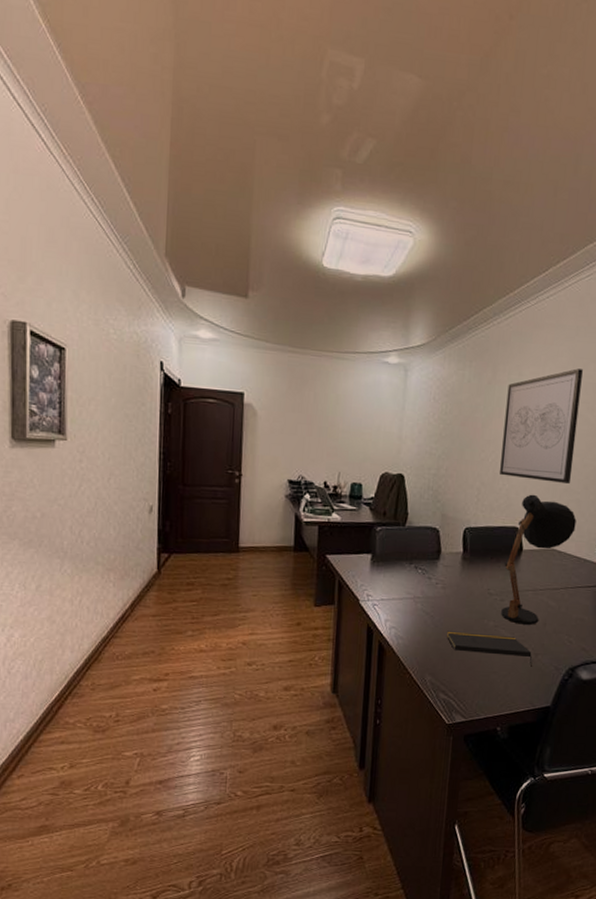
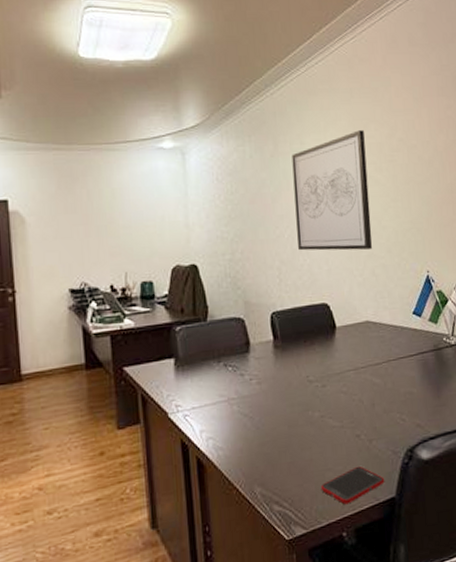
notepad: present [447,631,532,667] -> none [271,425,368,456]
cell phone: none [484,674,544,705] -> present [320,466,385,505]
desk lamp: present [501,494,576,625] -> none [319,265,386,410]

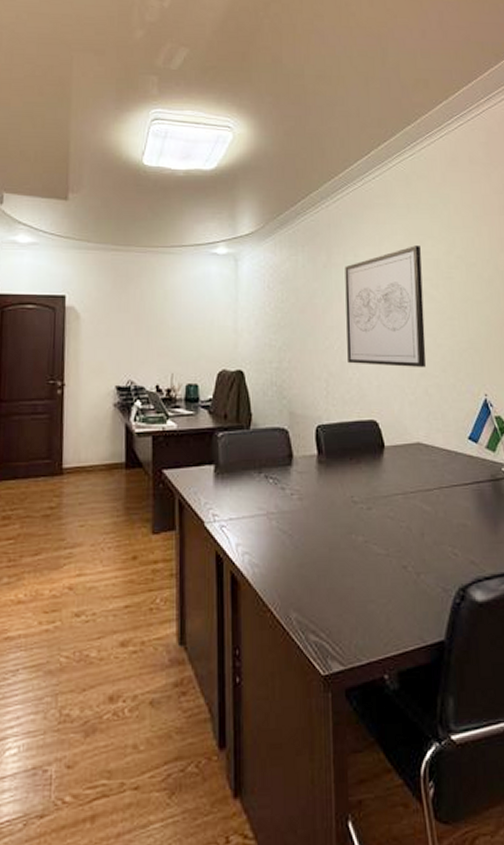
cell phone: present [320,466,385,505] -> none [361,600,433,643]

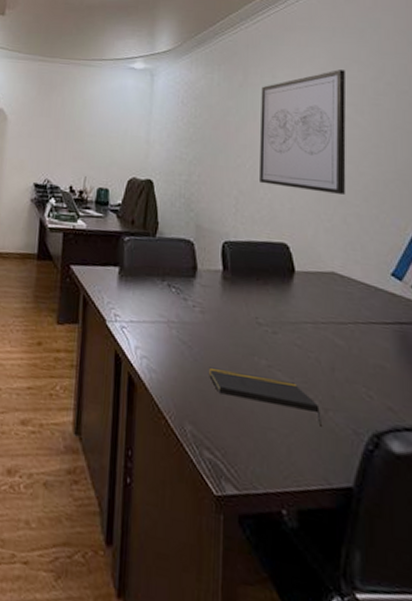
notepad: none [310,552,415,590] -> present [209,367,321,427]

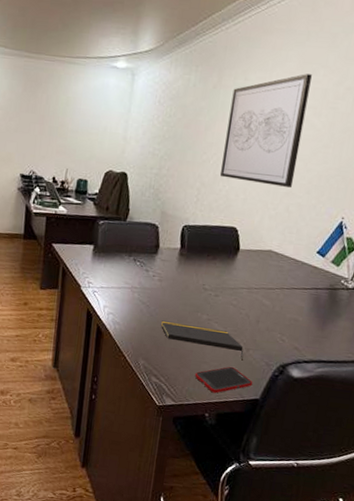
cell phone: none [260,435,341,478] -> present [194,366,253,394]

